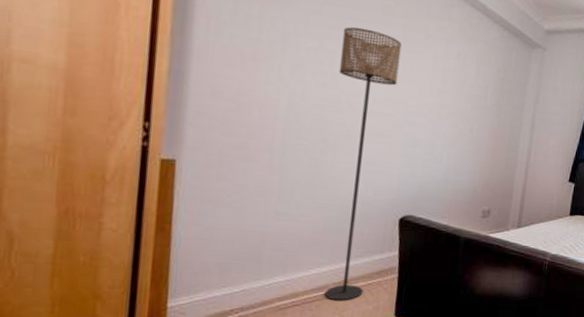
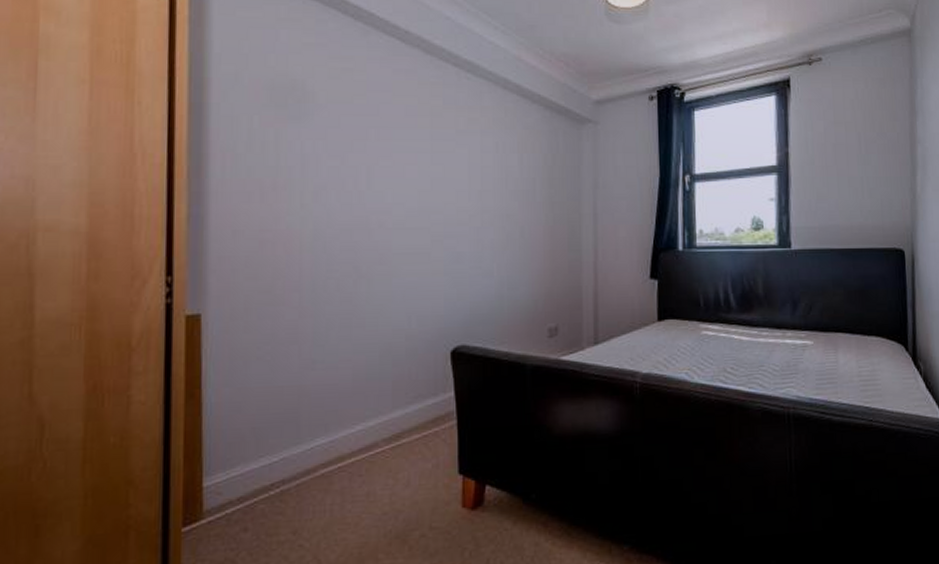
floor lamp: present [324,27,402,301] -> none [365,135,430,461]

